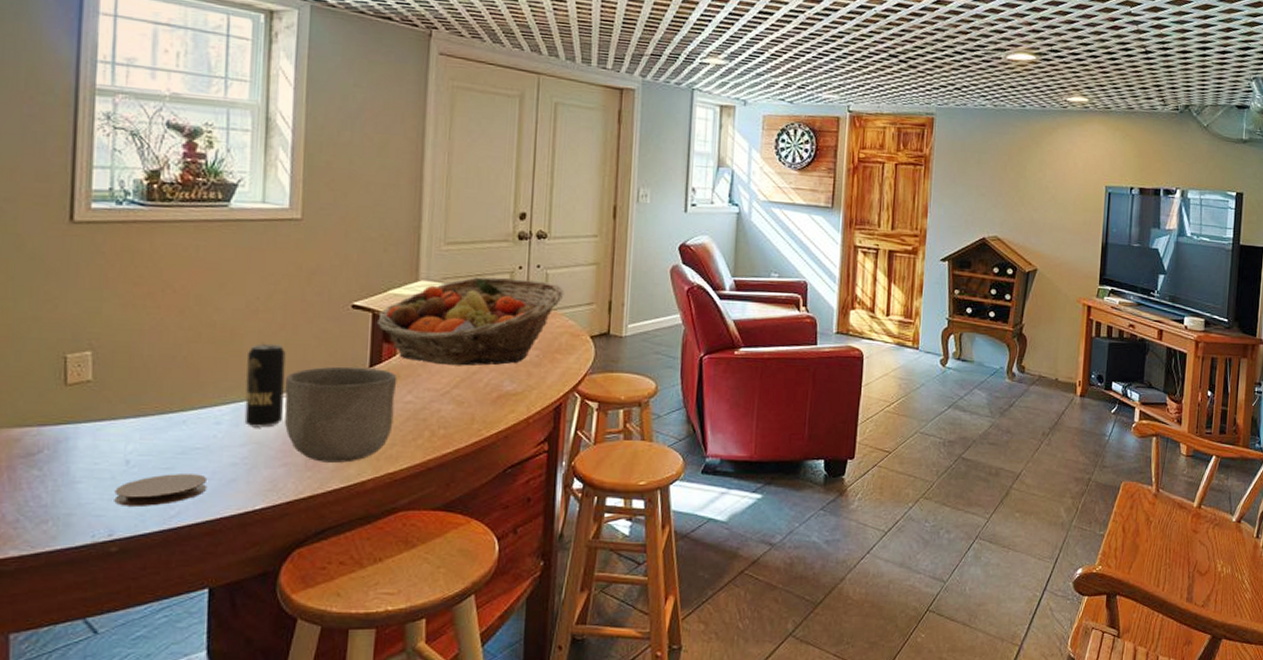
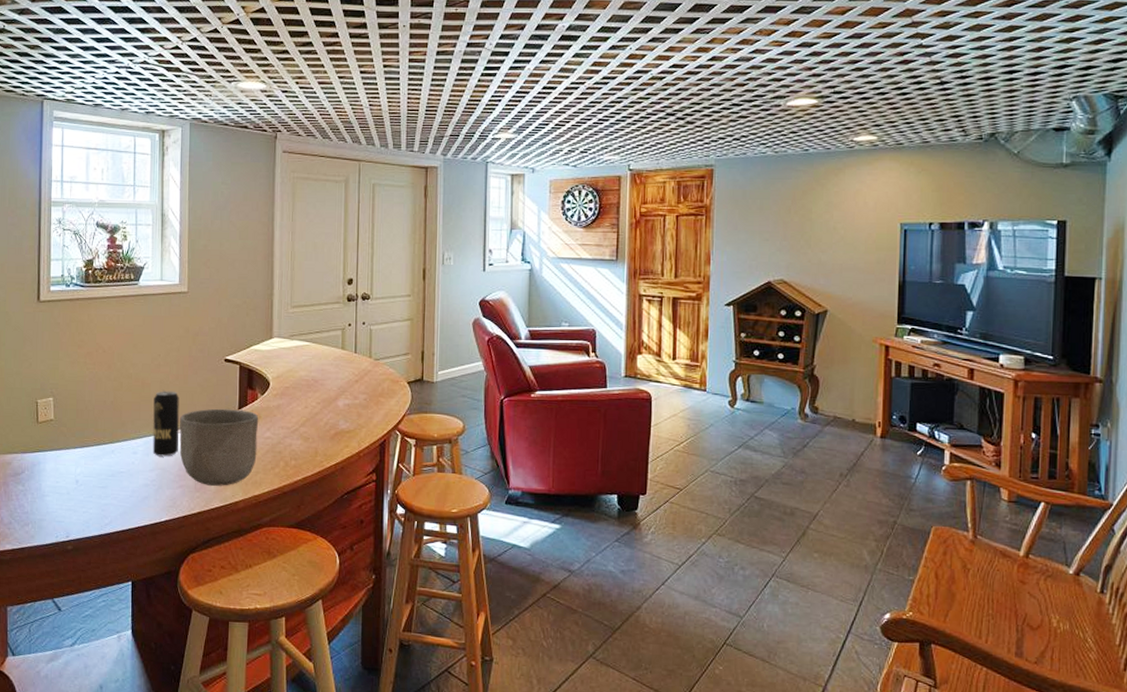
coaster: present [114,474,208,506] -> none [69,491,129,516]
fruit basket: present [376,277,564,366] -> none [242,334,385,408]

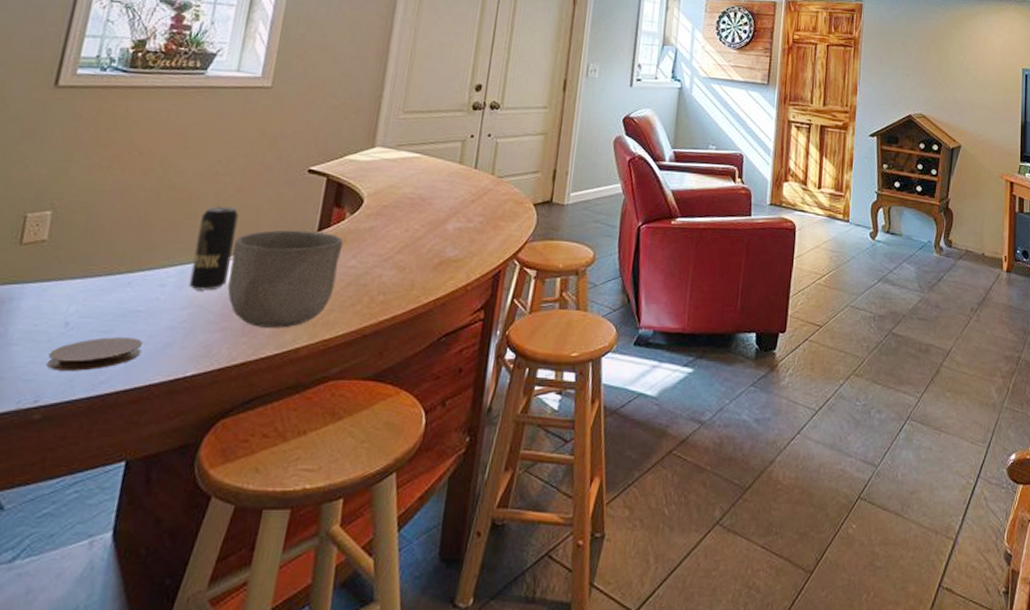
coaster: none [69,491,129,516] -> present [46,337,144,371]

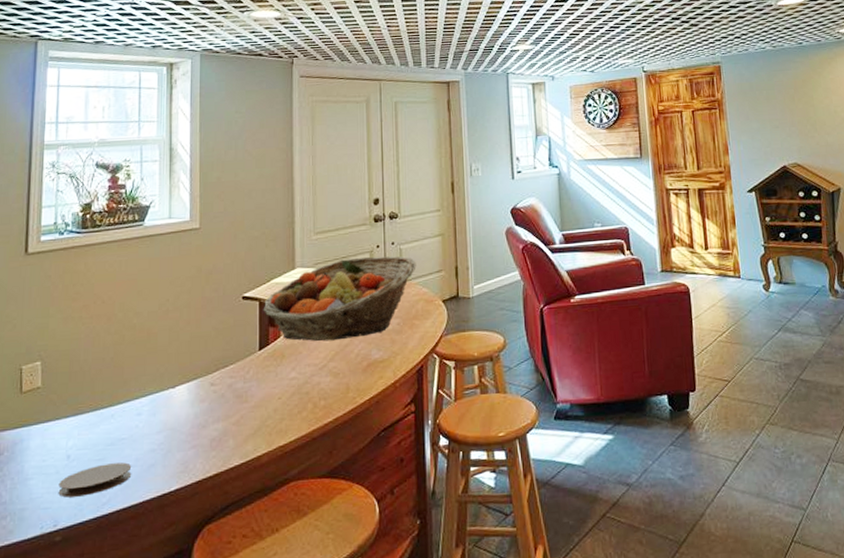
beverage can: present [188,204,239,291] -> none [160,338,191,415]
bowl: present [227,229,344,328] -> none [192,350,283,442]
fruit basket: none [329,144,512,232] -> present [263,256,417,342]

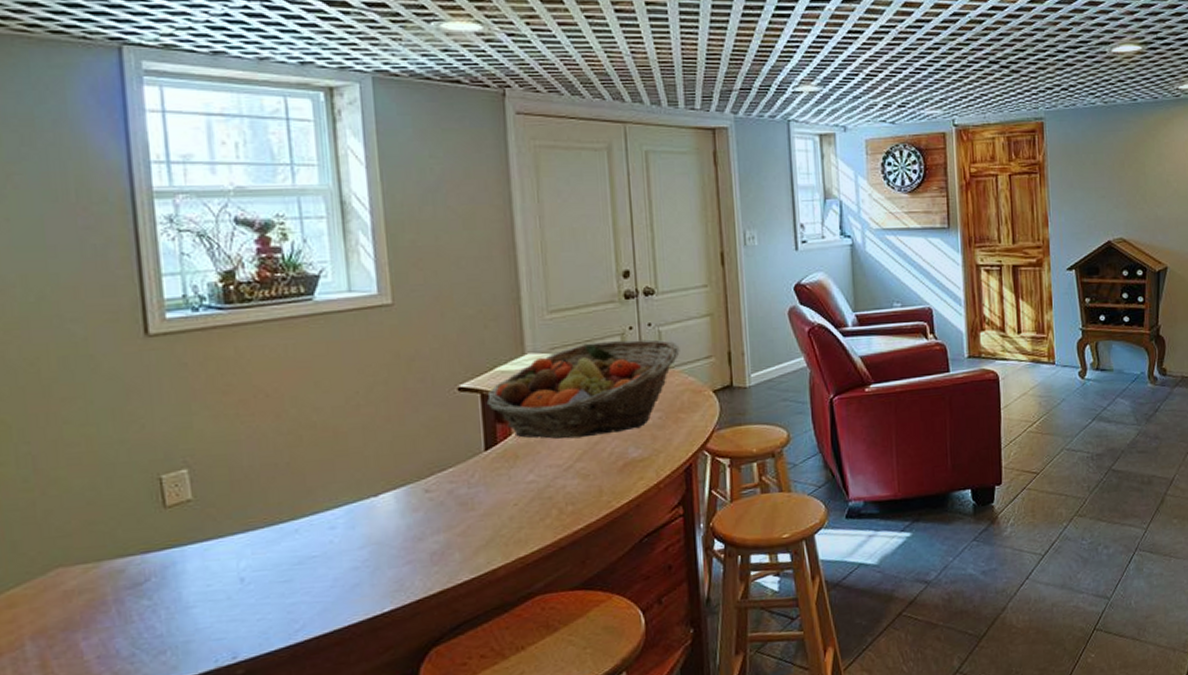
coaster: present [58,462,132,498] -> none [232,583,331,626]

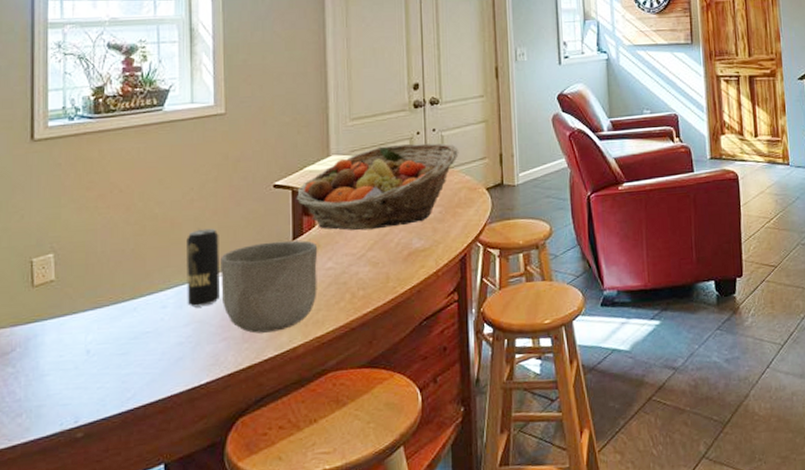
beverage can: none [354,437,400,528] -> present [187,228,220,308]
bowl: none [398,451,518,555] -> present [221,240,318,334]

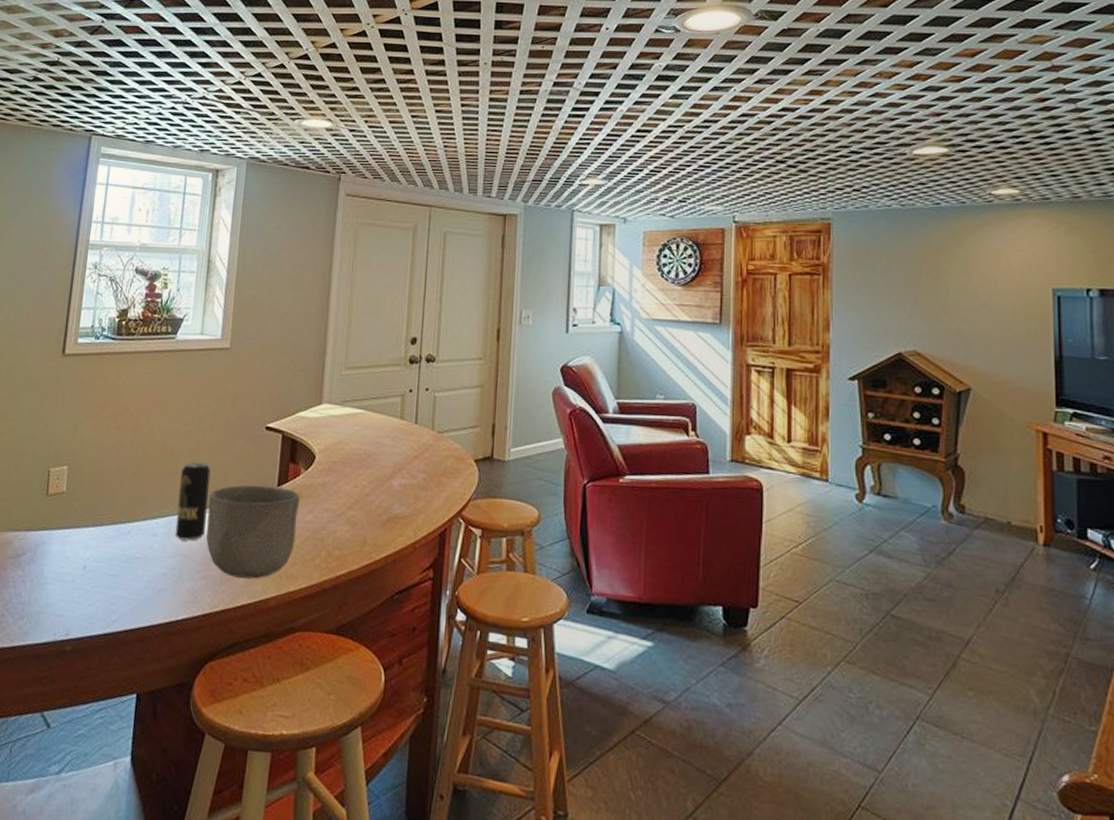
fruit basket: present [296,143,459,231] -> none [285,400,450,488]

